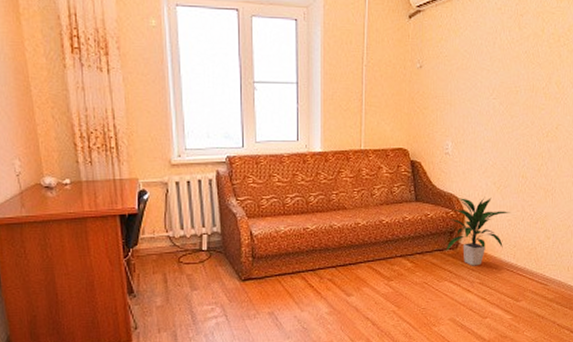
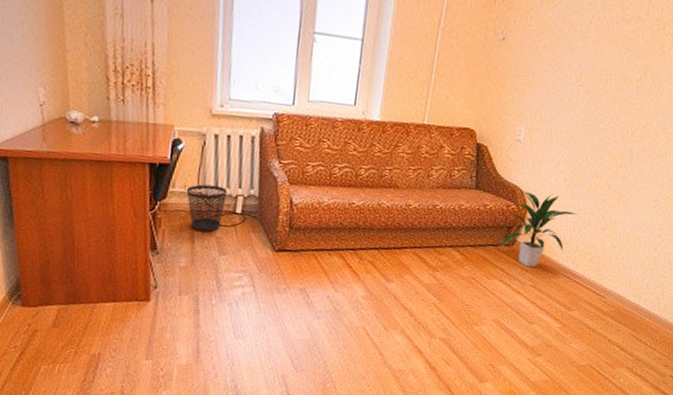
wastebasket: none [155,228,192,272] -> present [186,184,227,232]

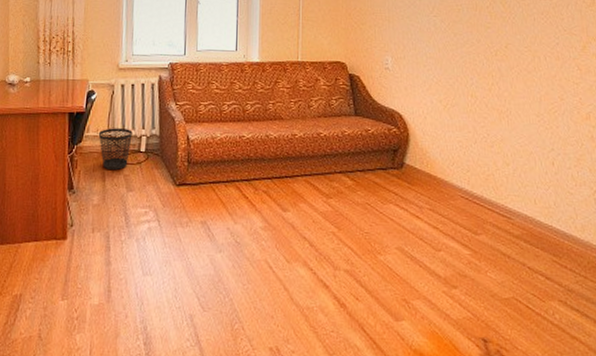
indoor plant: present [501,191,579,267] -> none [390,114,462,190]

